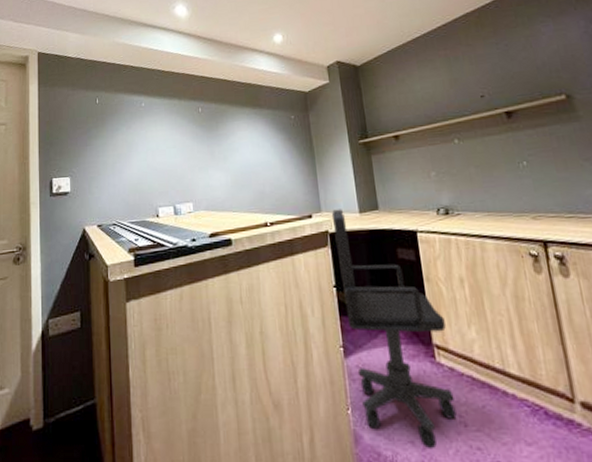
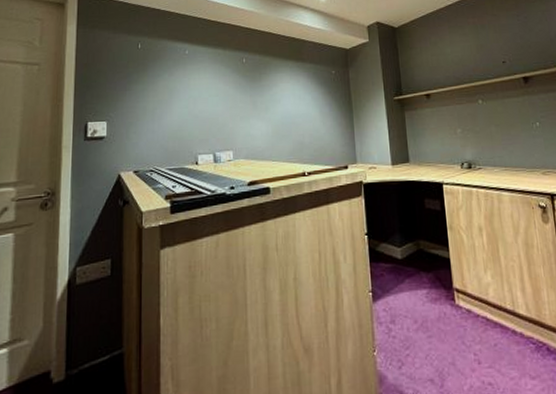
office chair: present [331,209,457,449] -> none [366,161,472,386]

